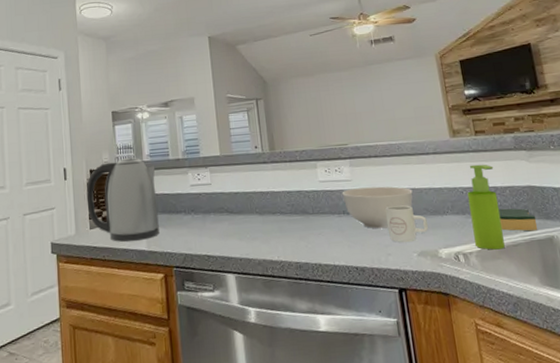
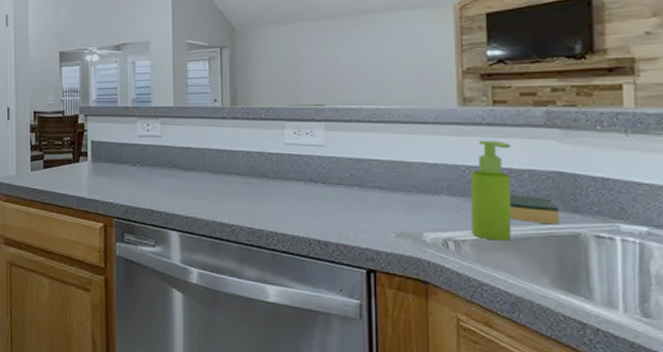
kettle: present [86,157,160,243] -> none [29,101,102,188]
bowl: present [342,186,413,229] -> none [311,155,400,202]
mug: present [385,205,428,243] -> none [361,178,413,221]

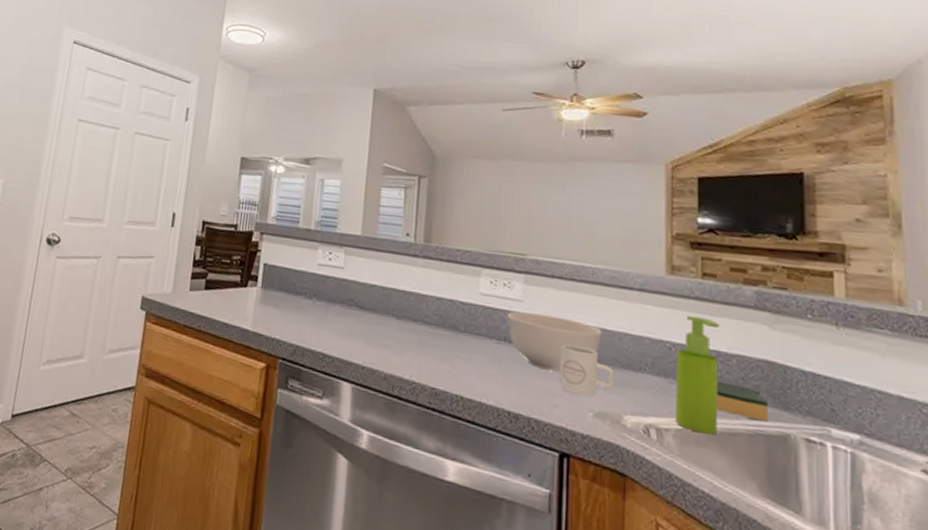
bowl: none [311,155,400,202] -> present [507,311,602,372]
mug: none [361,178,413,221] -> present [559,344,614,398]

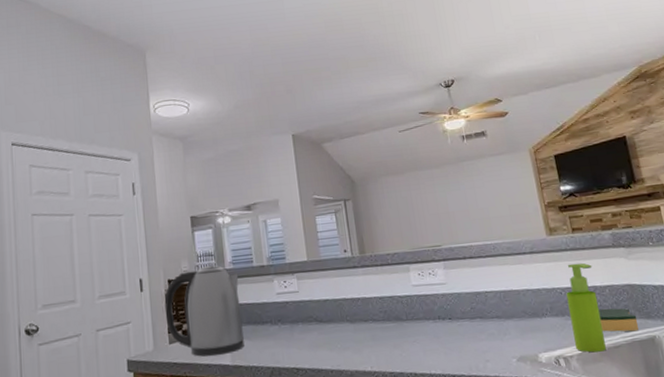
kettle: none [191,215,280,318] -> present [164,265,245,357]
bowl: present [507,311,602,372] -> none [436,288,511,334]
mug: present [559,344,614,398] -> none [482,308,527,348]

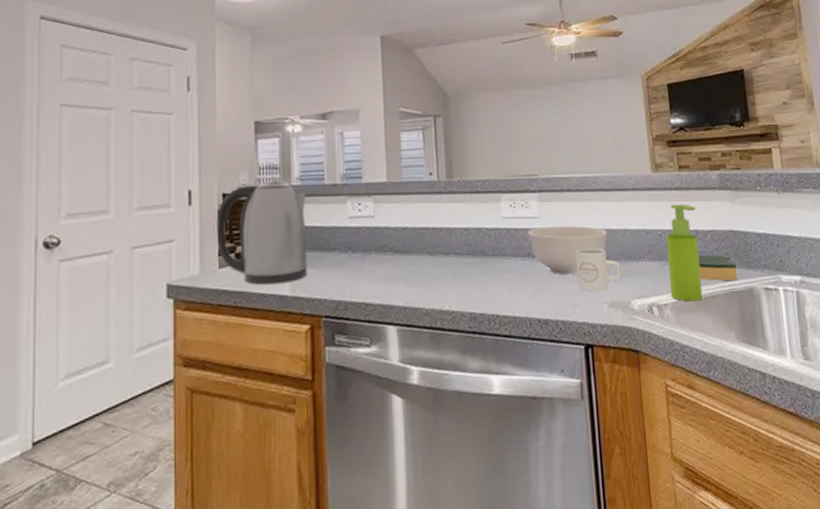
bowl: none [436,288,511,334] -> present [527,225,607,275]
mug: none [482,308,527,348] -> present [575,248,621,292]

